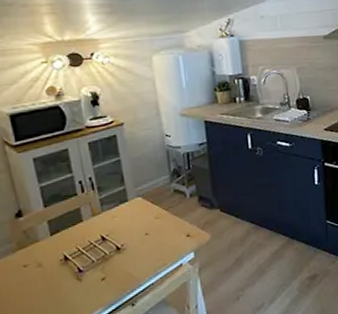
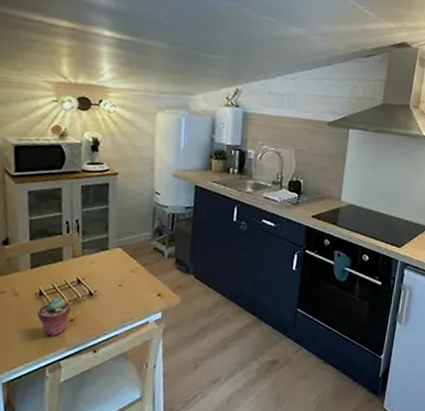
potted succulent: none [66,258,101,300] -> present [37,297,72,337]

